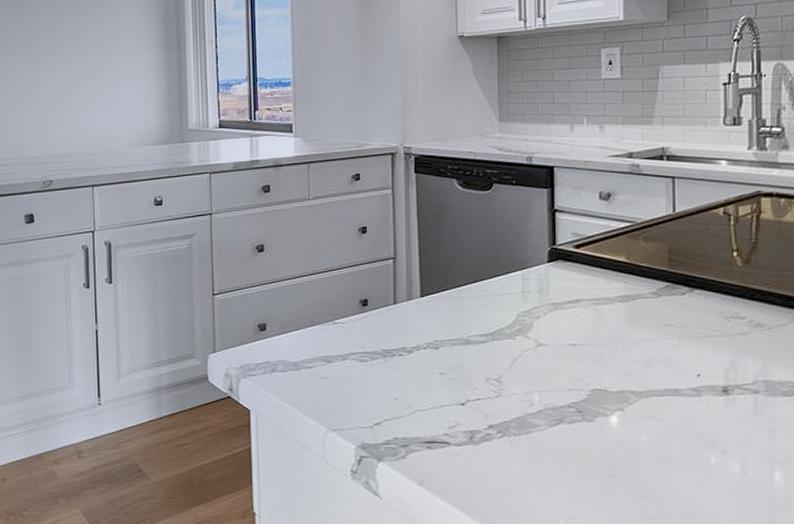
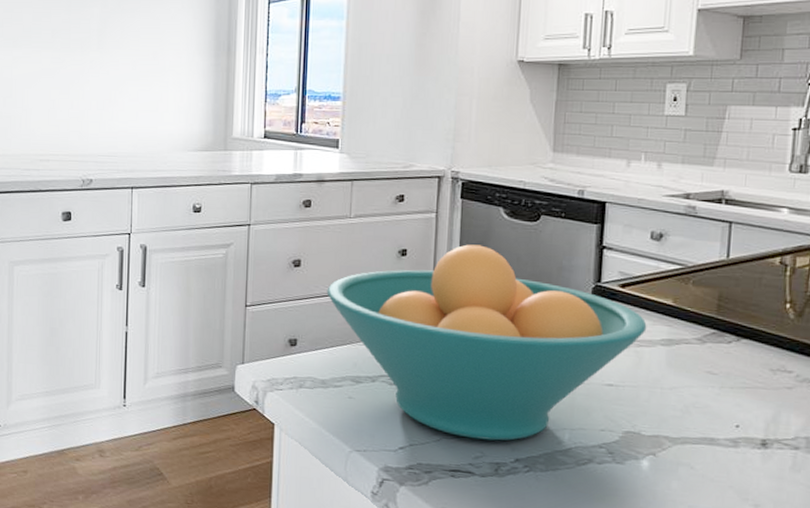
fruit bowl: none [291,217,604,409] -> present [326,244,647,441]

